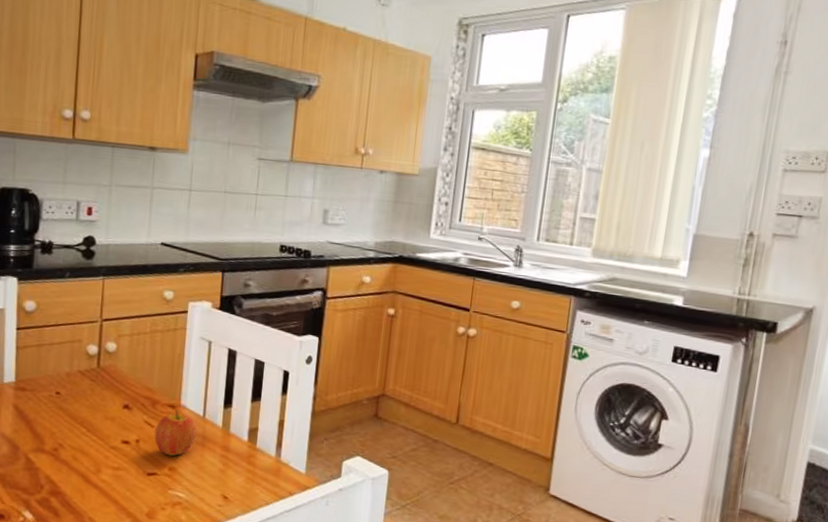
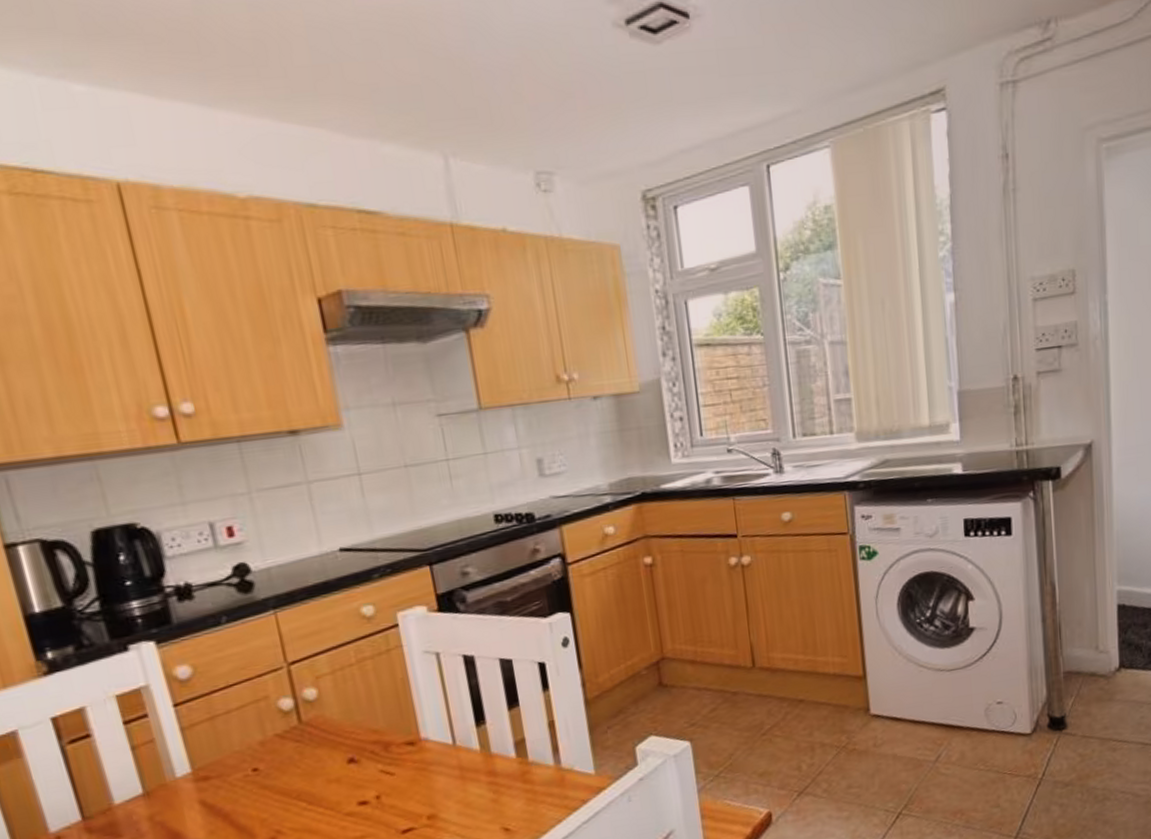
apple: present [154,409,197,456] -> none [396,746,452,803]

